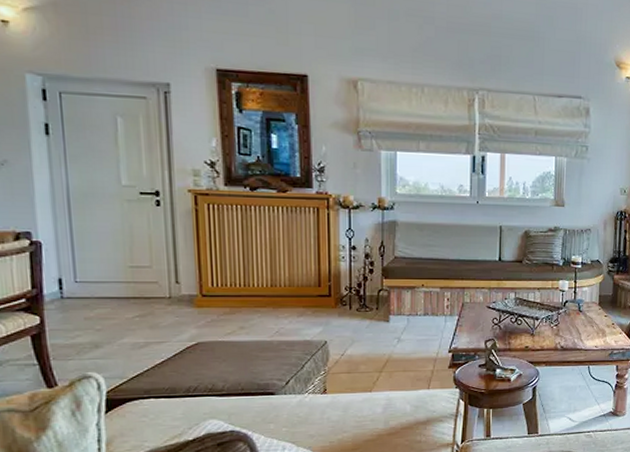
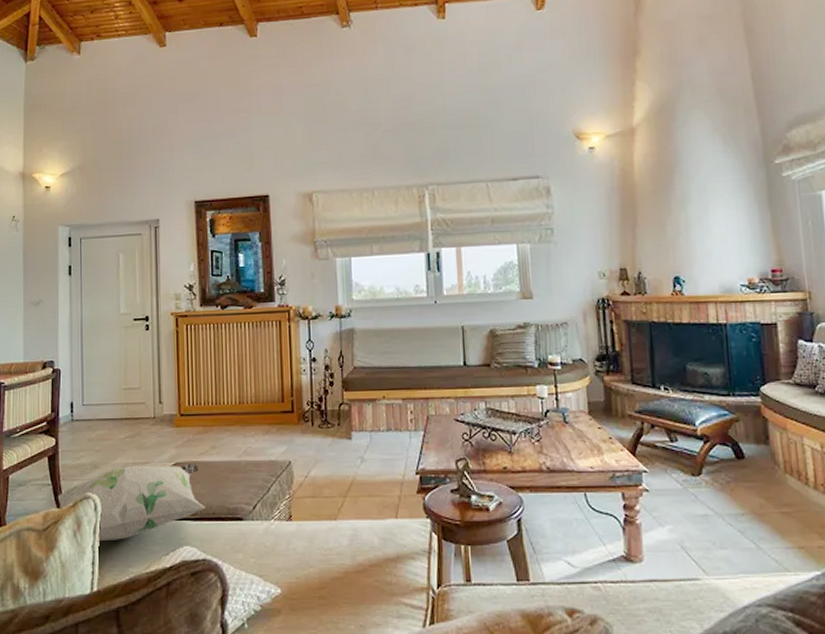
decorative pillow: none [47,343,233,420] -> present [57,463,205,542]

